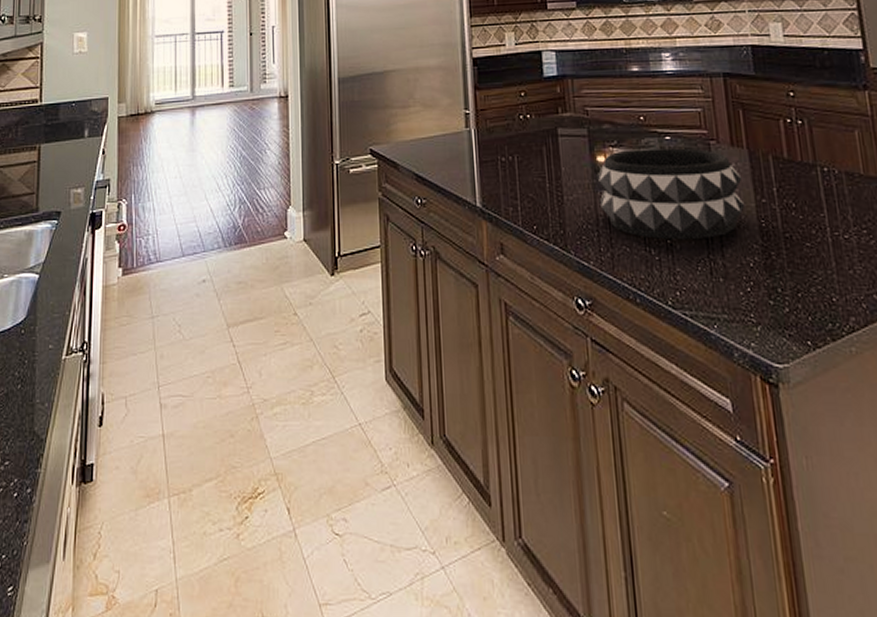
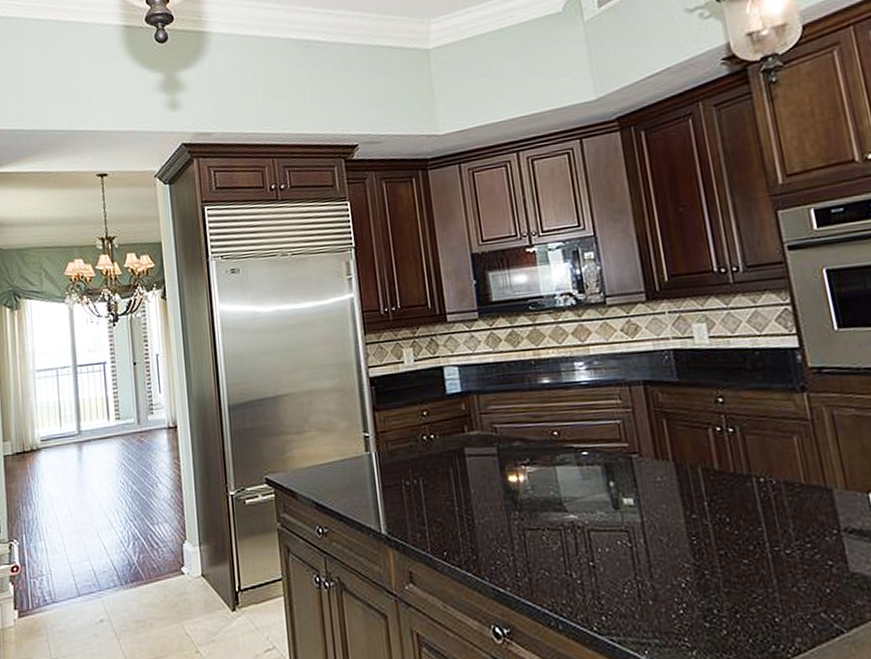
decorative bowl: present [597,148,746,240] -> none [509,463,674,562]

